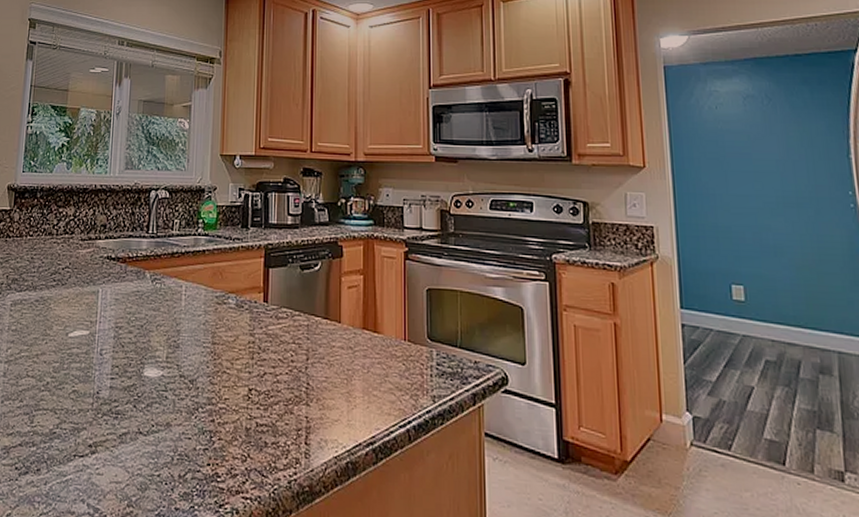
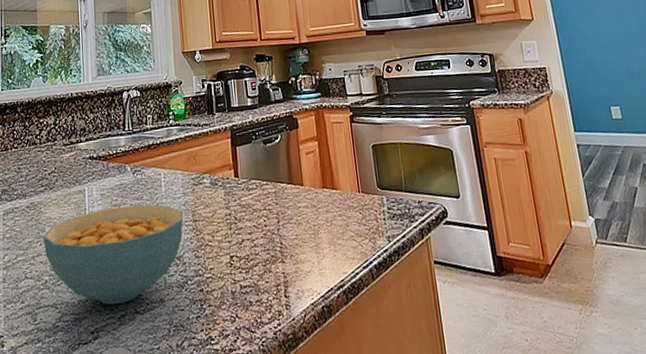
cereal bowl: none [49,315,202,420] -> present [42,204,184,305]

